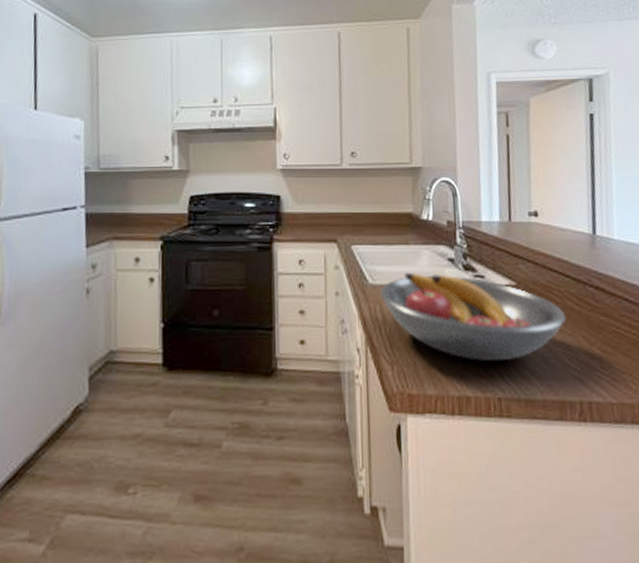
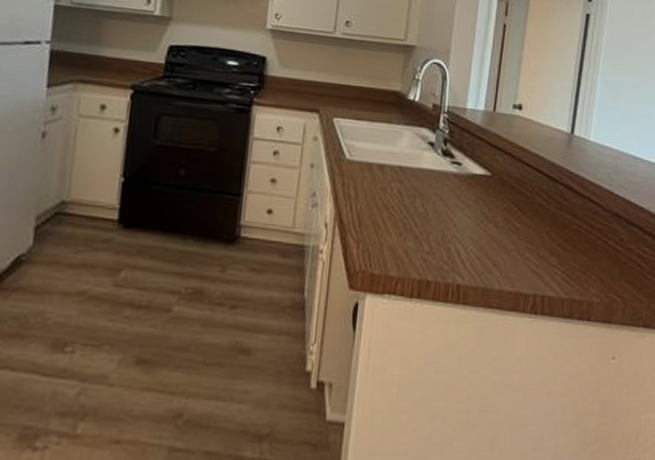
fruit bowl: present [380,272,567,362] -> none [356,151,534,249]

